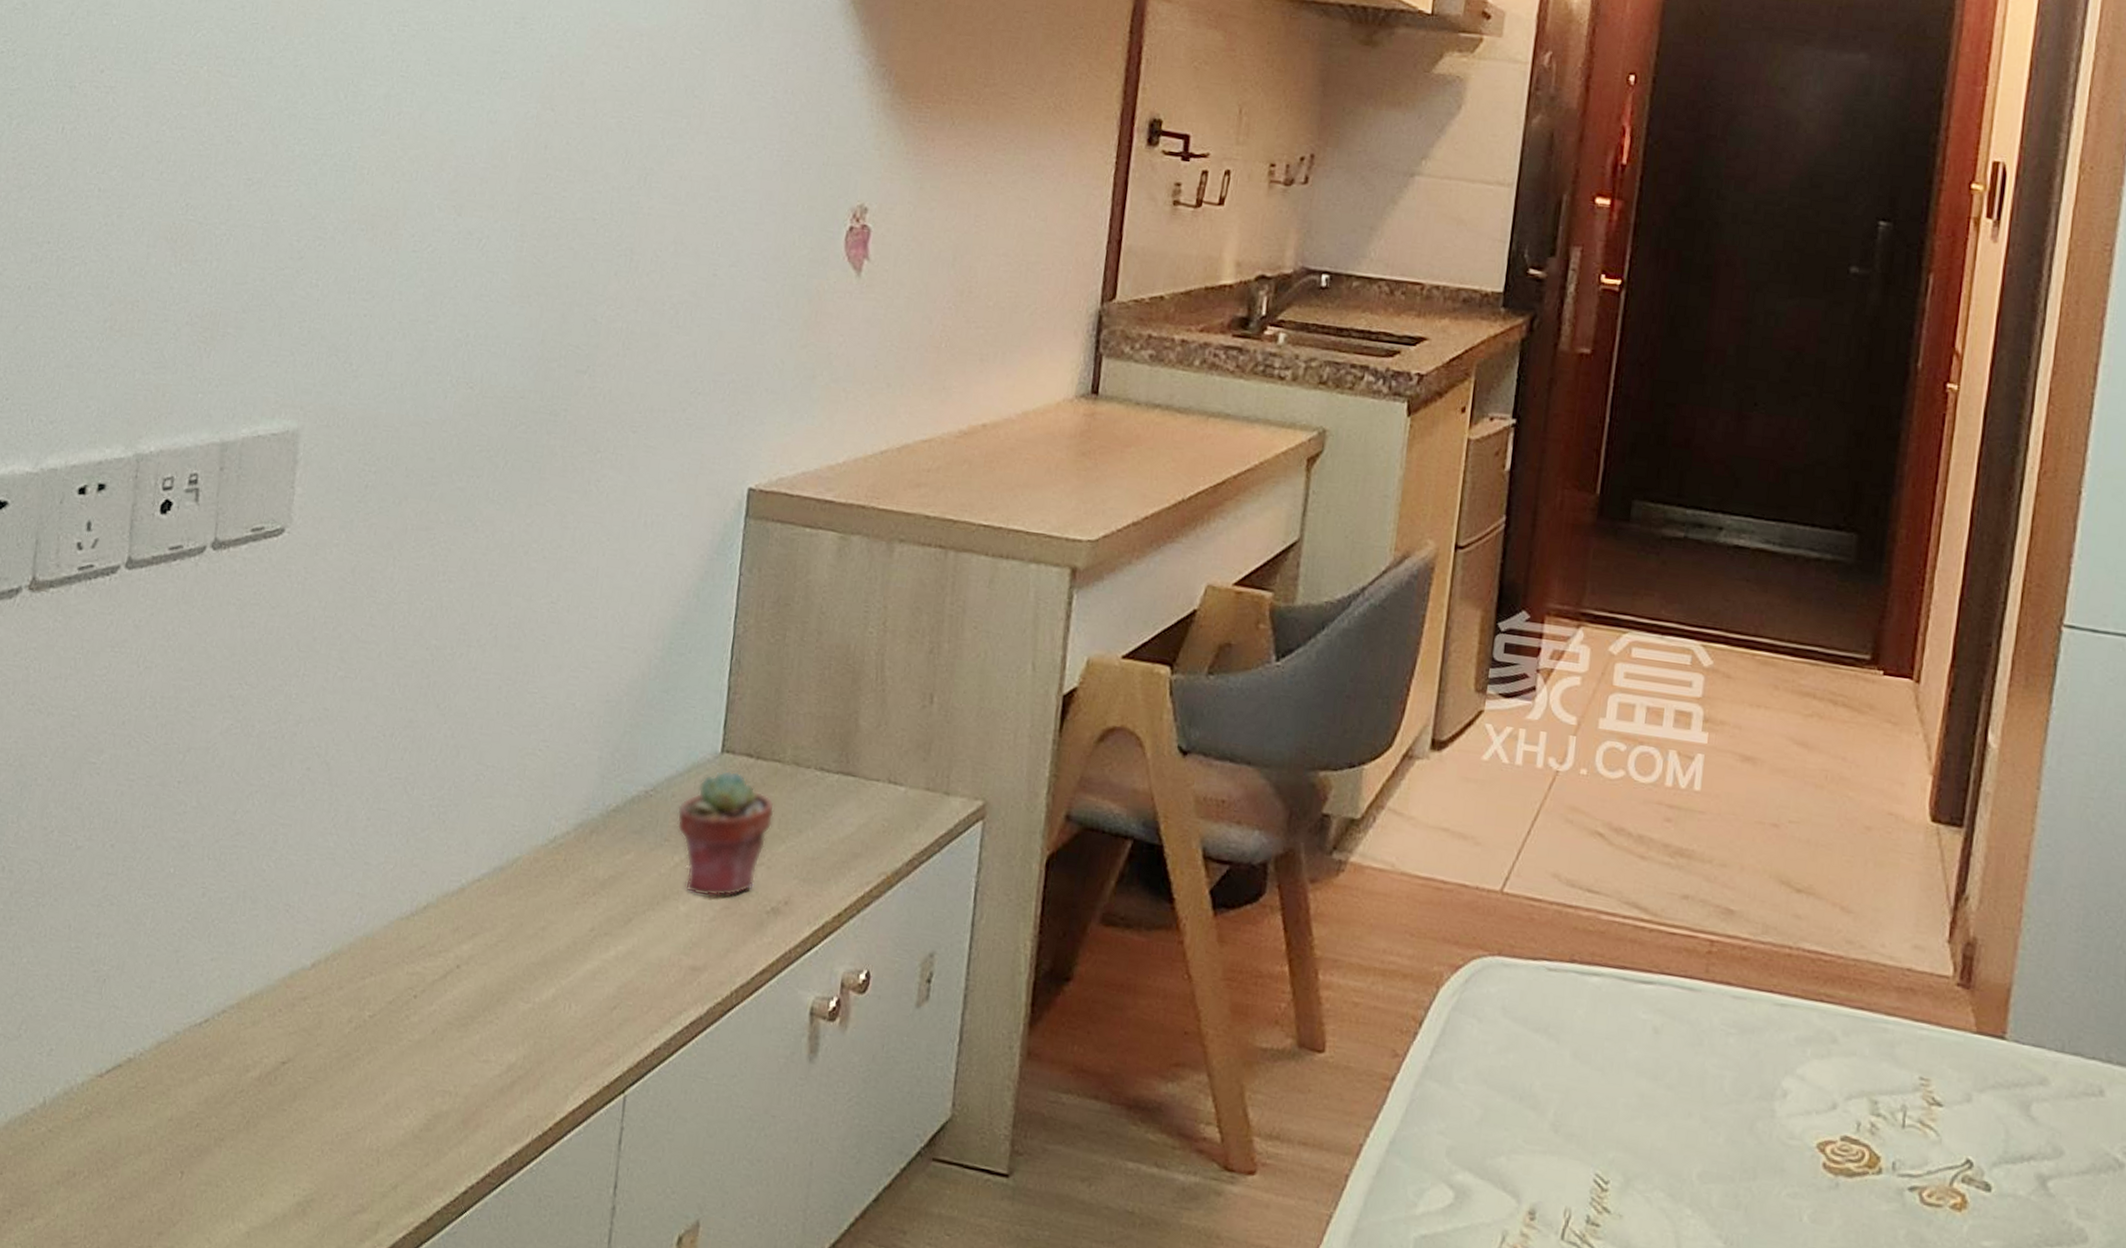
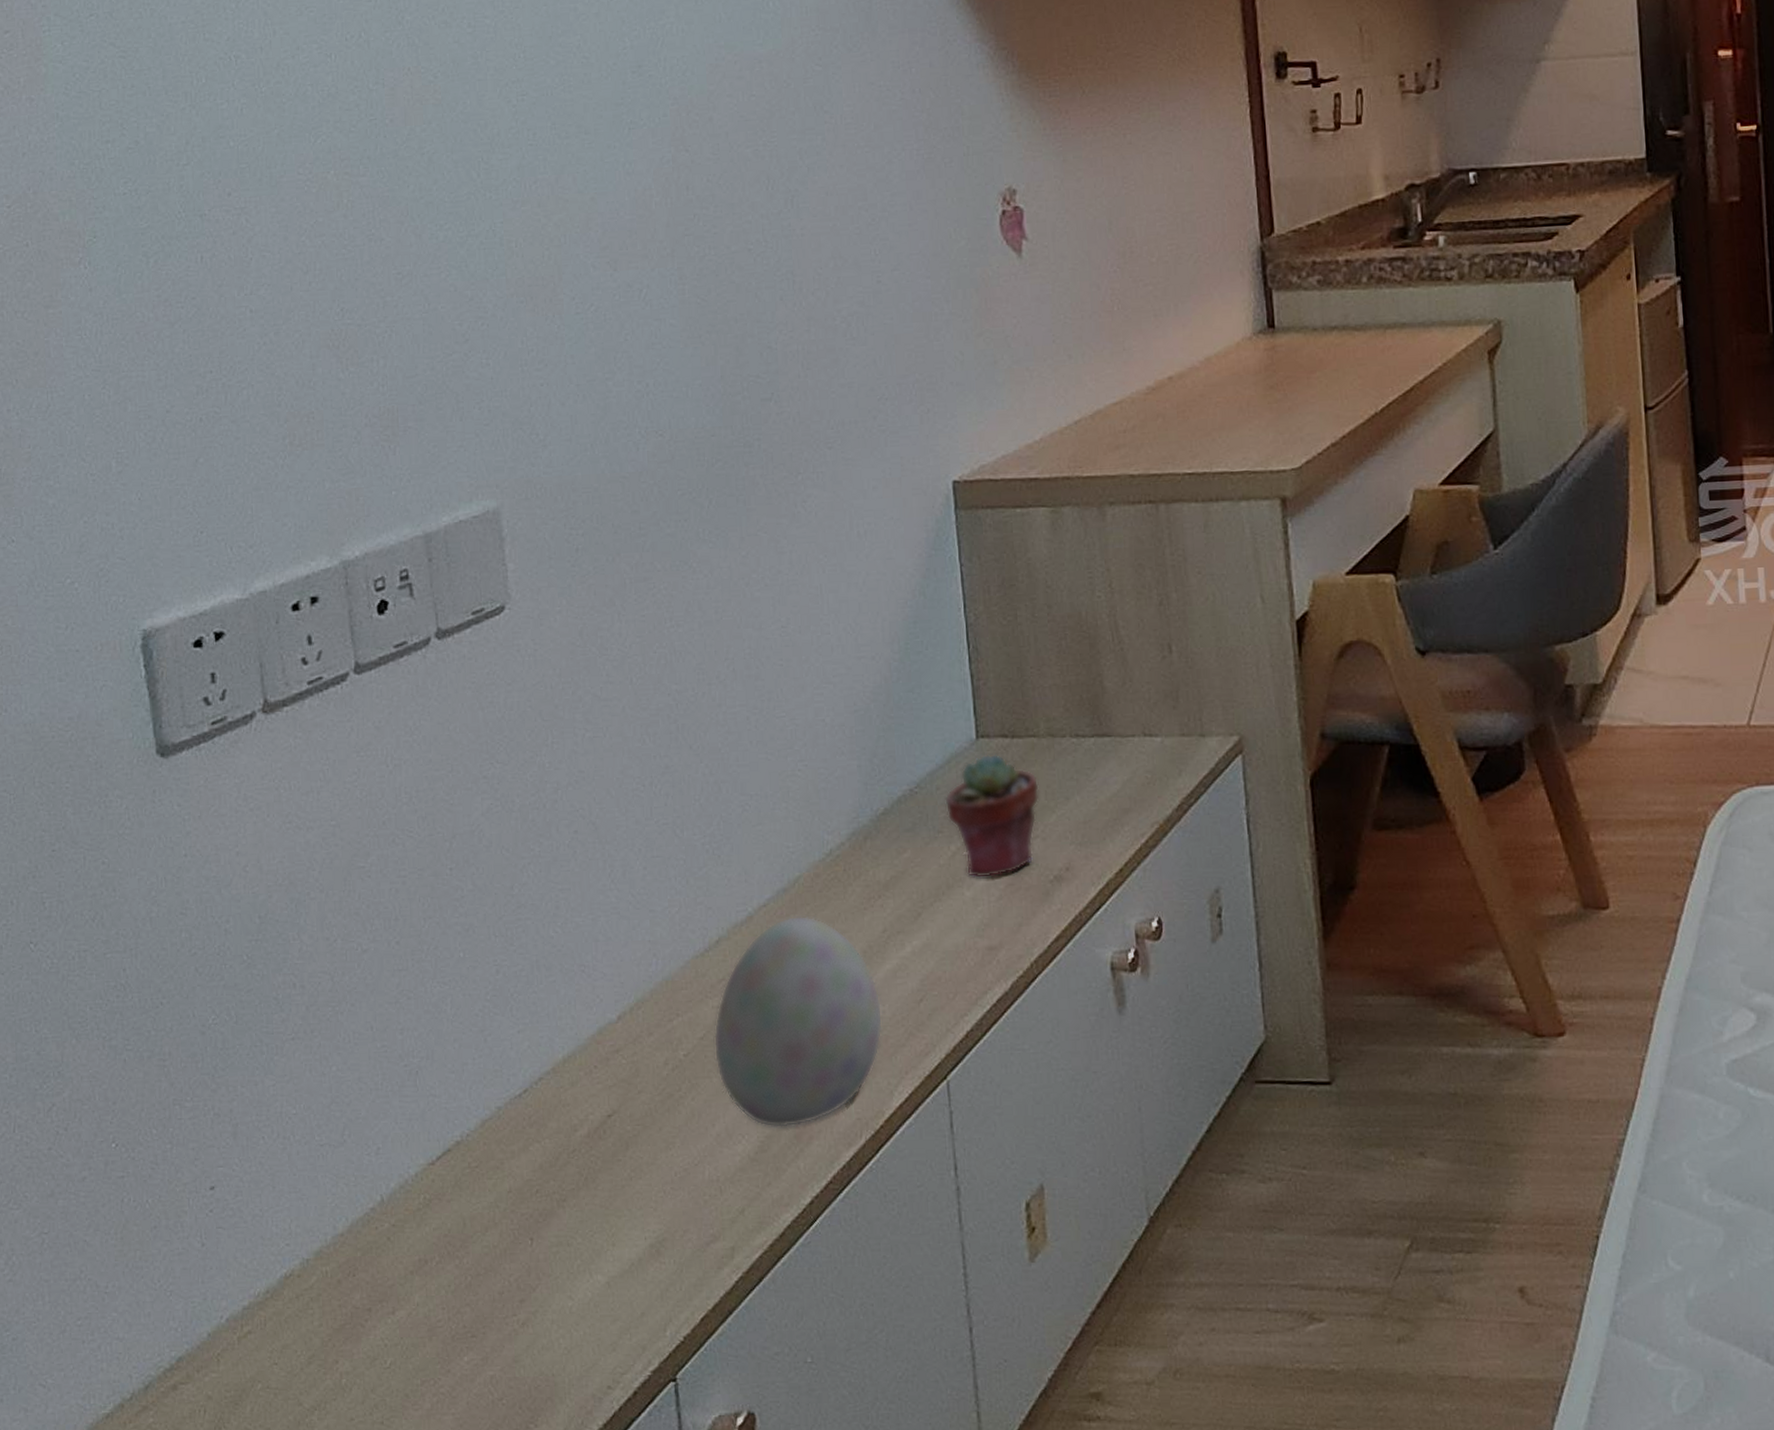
decorative egg: none [398,896,575,1112] -> present [713,915,883,1128]

